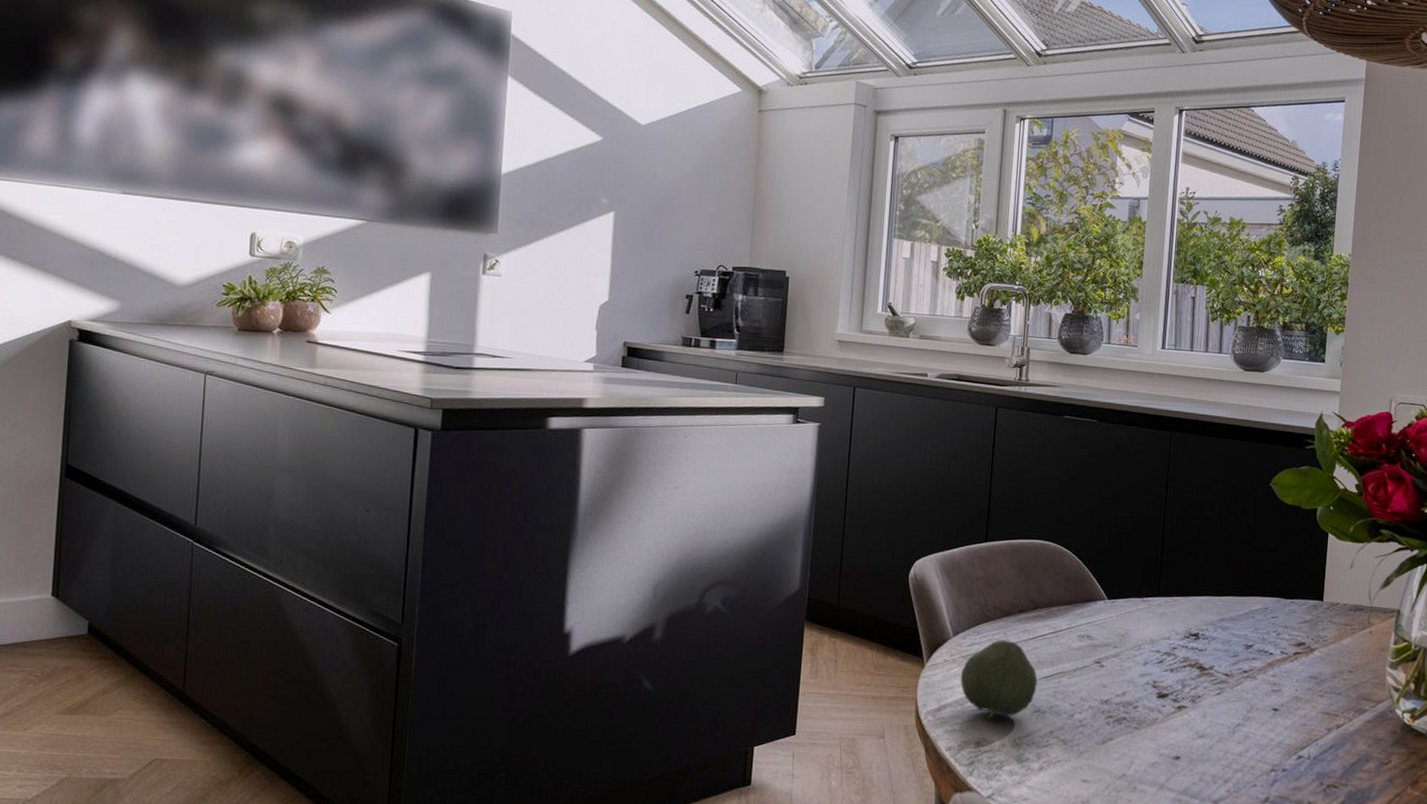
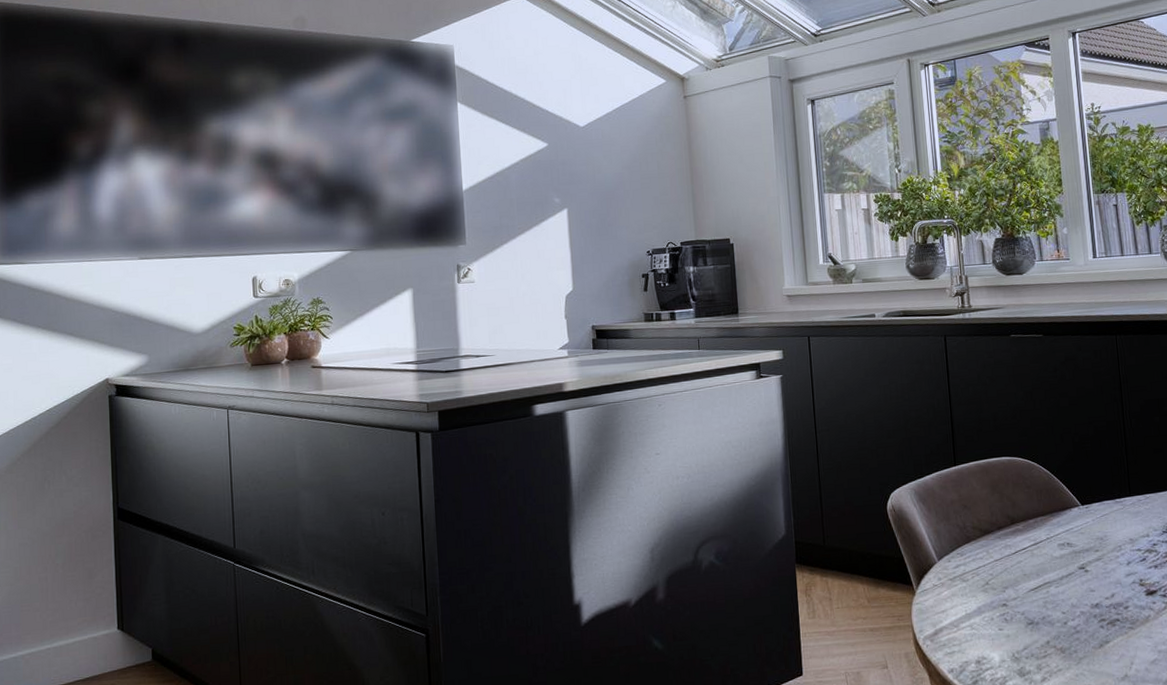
fruit: present [960,640,1038,720] -> none [951,557,1027,638]

